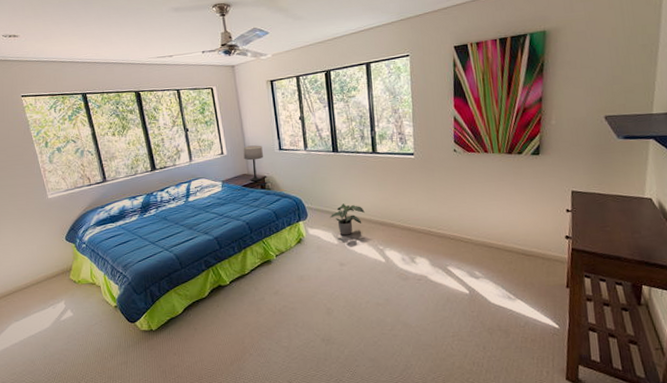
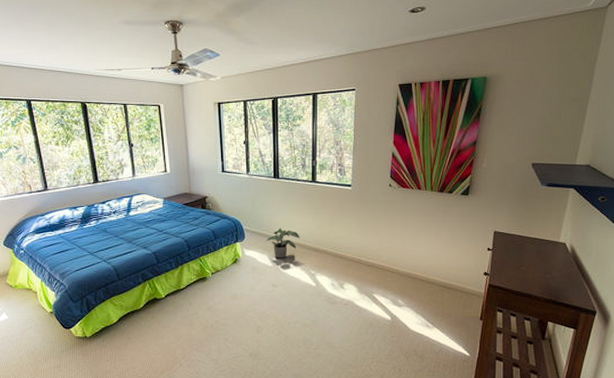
table lamp: present [243,145,263,181] -> none [186,165,206,200]

